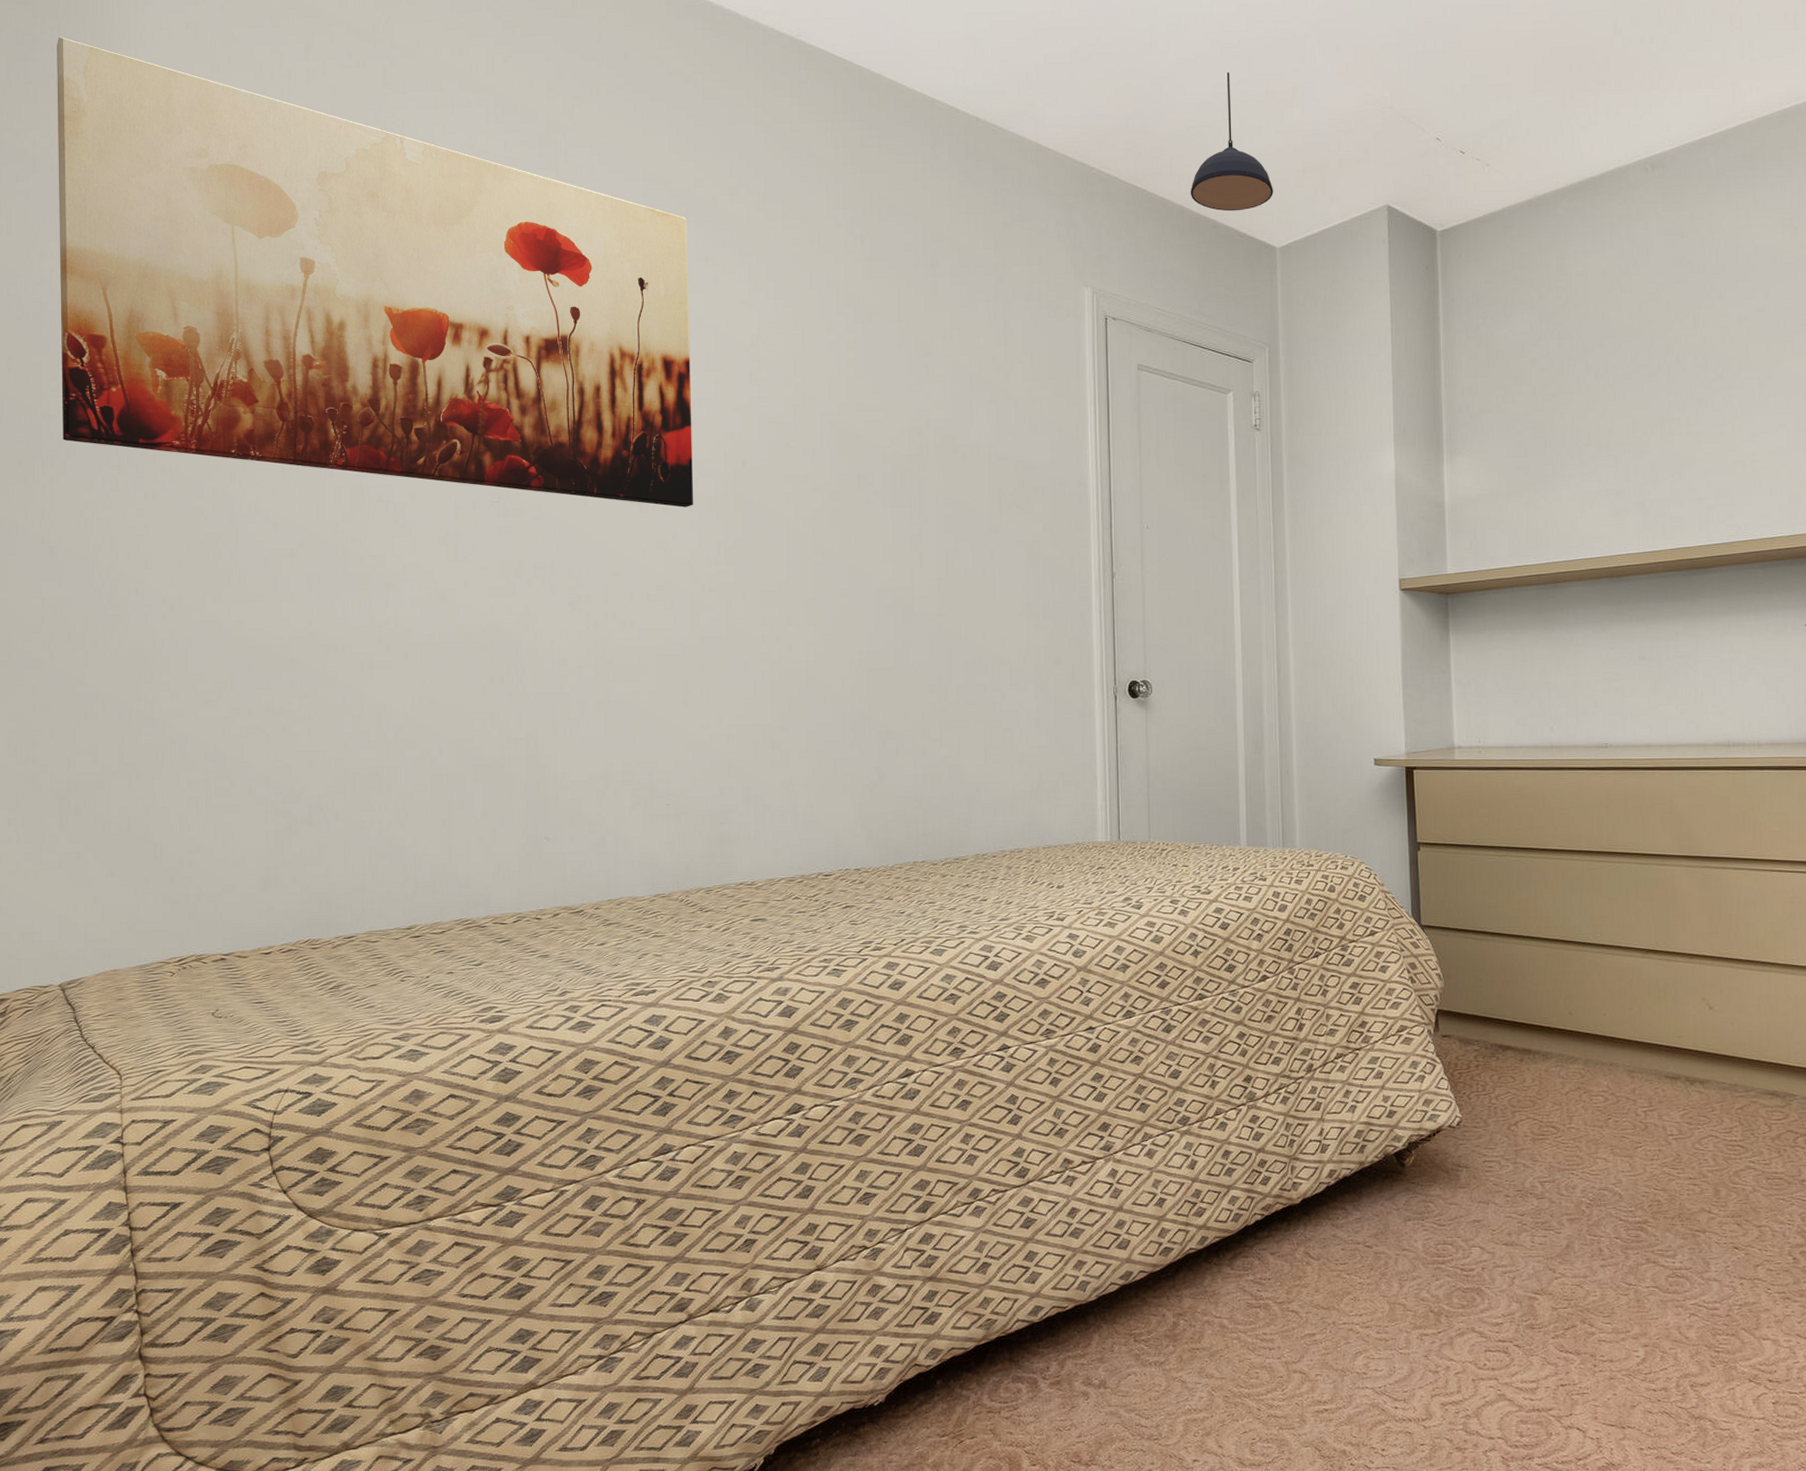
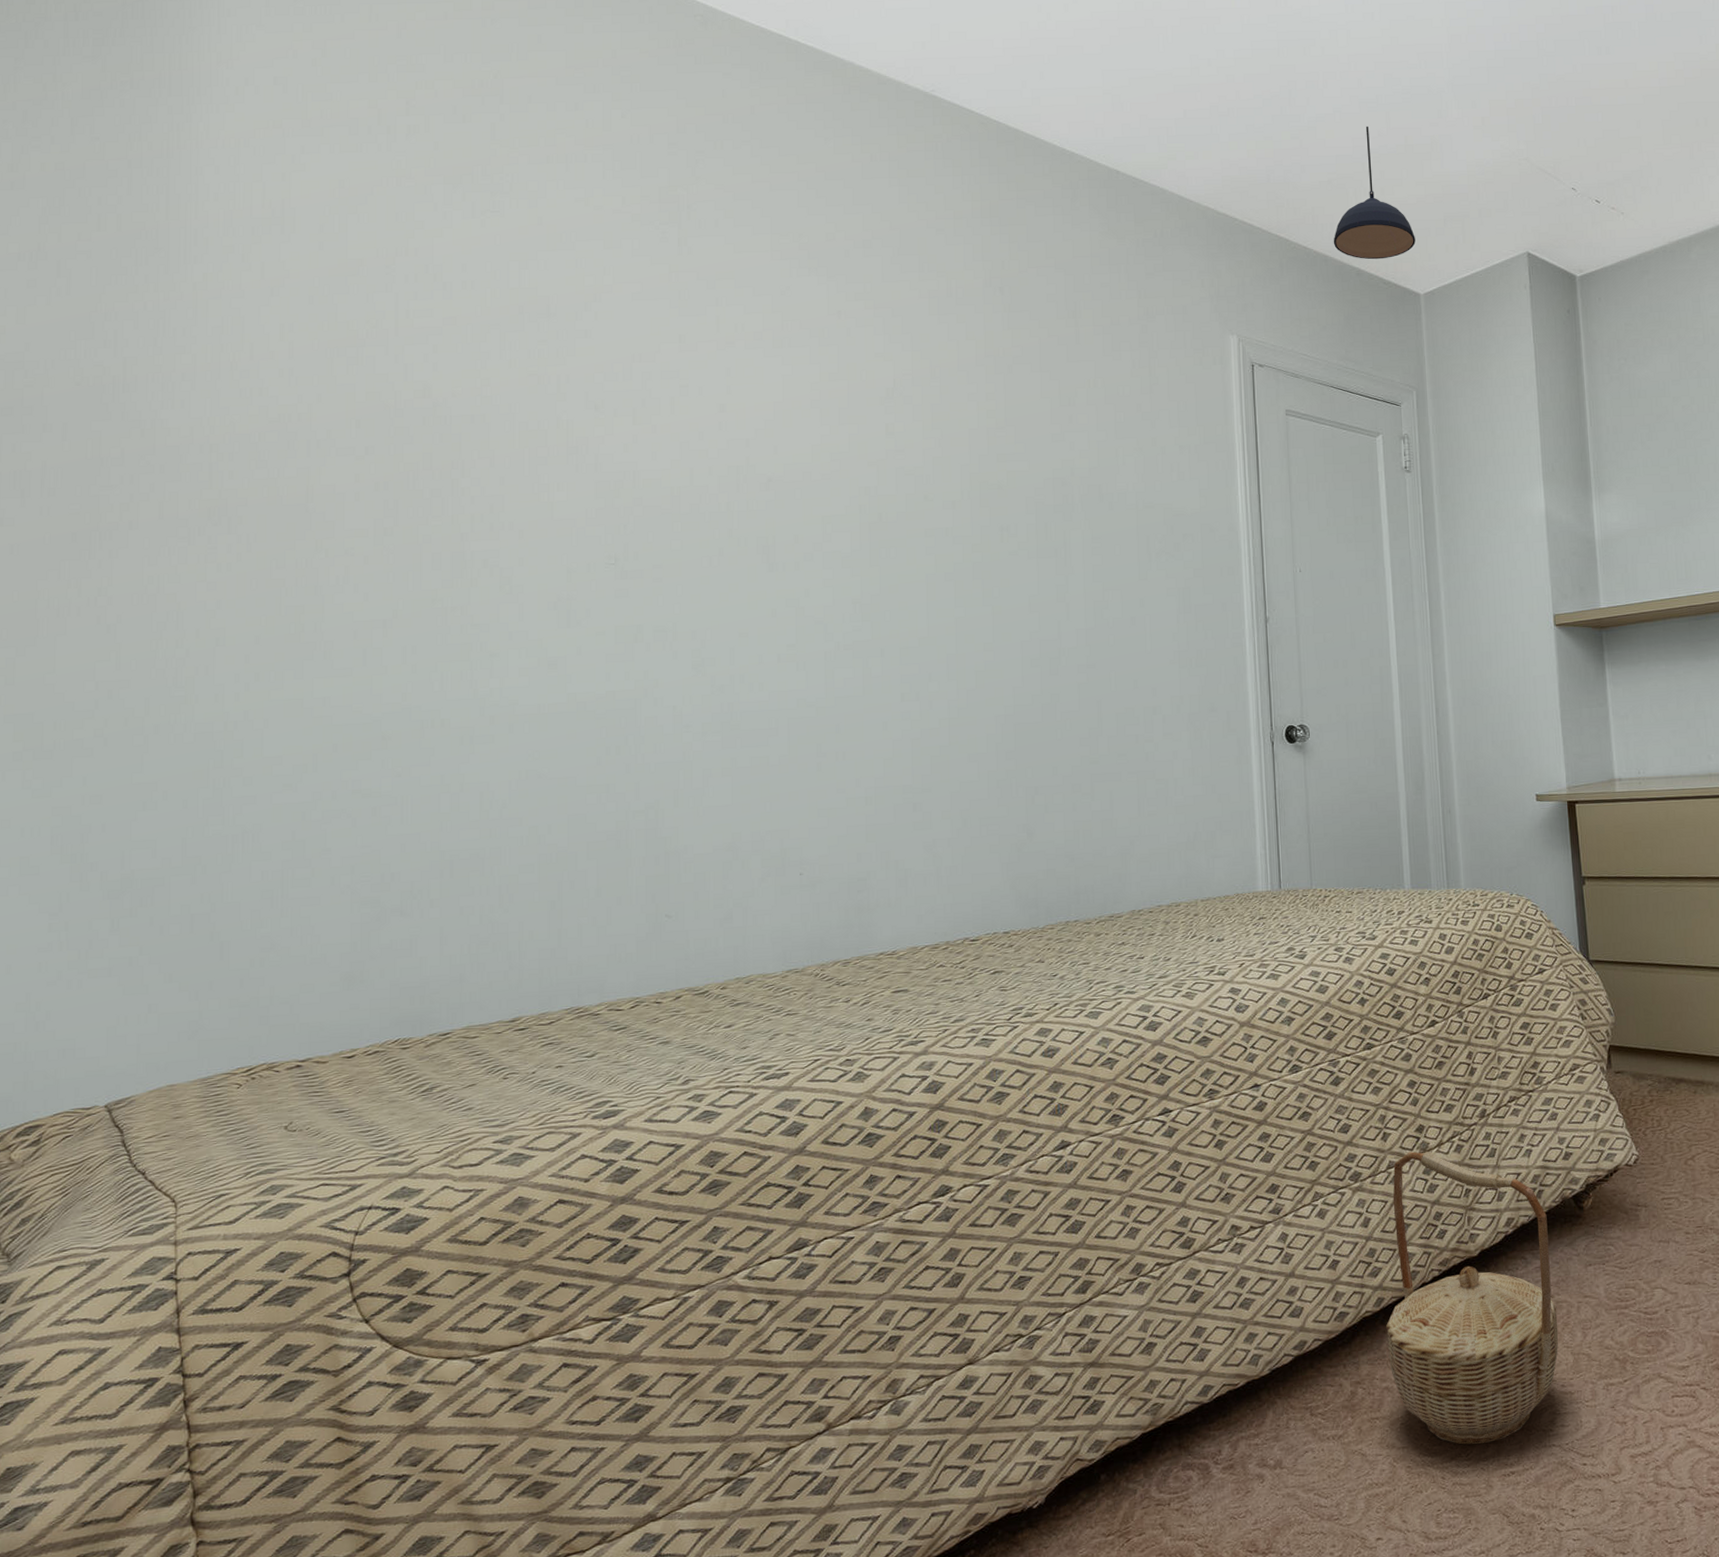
wall art: present [57,36,694,508] -> none [124,91,827,564]
basket: none [1209,1100,1376,1381] -> present [1386,1151,1559,1445]

